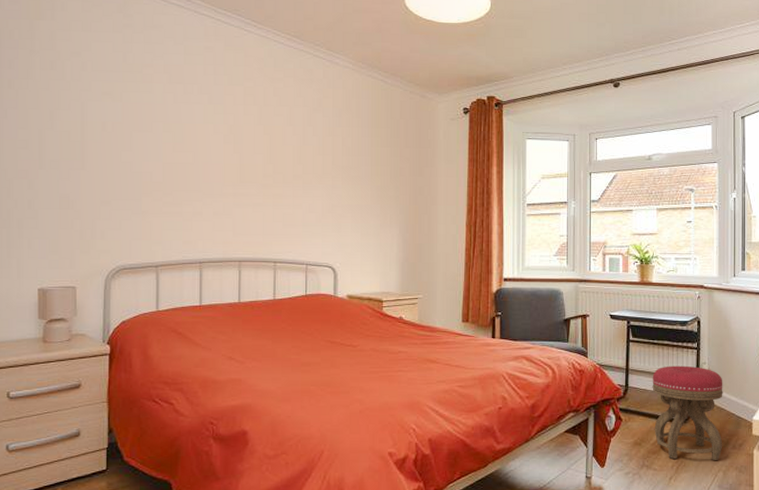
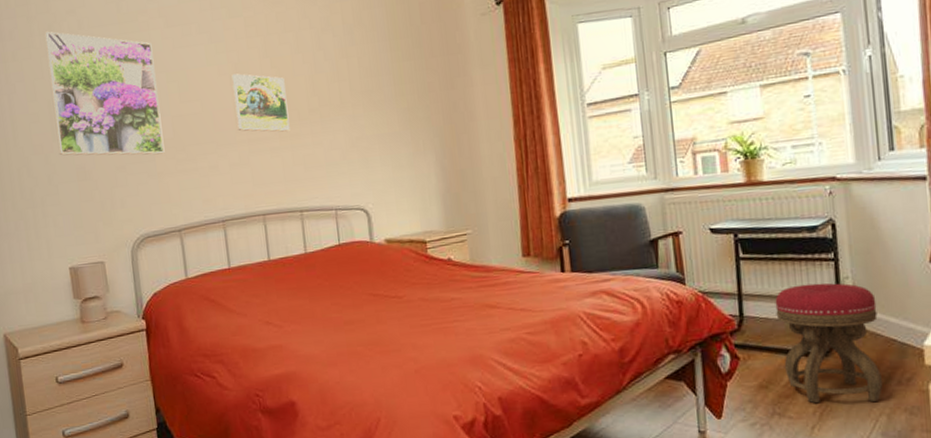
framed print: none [44,67,153,195] -> present [45,31,165,156]
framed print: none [225,134,274,191] -> present [231,73,290,132]

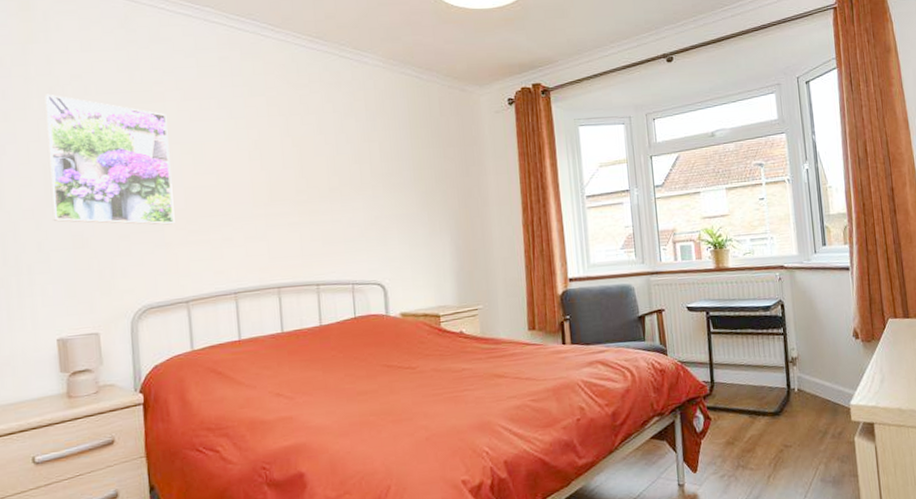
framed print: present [231,73,290,132] -> none [251,150,310,208]
stool: present [775,283,883,404] -> none [738,353,821,456]

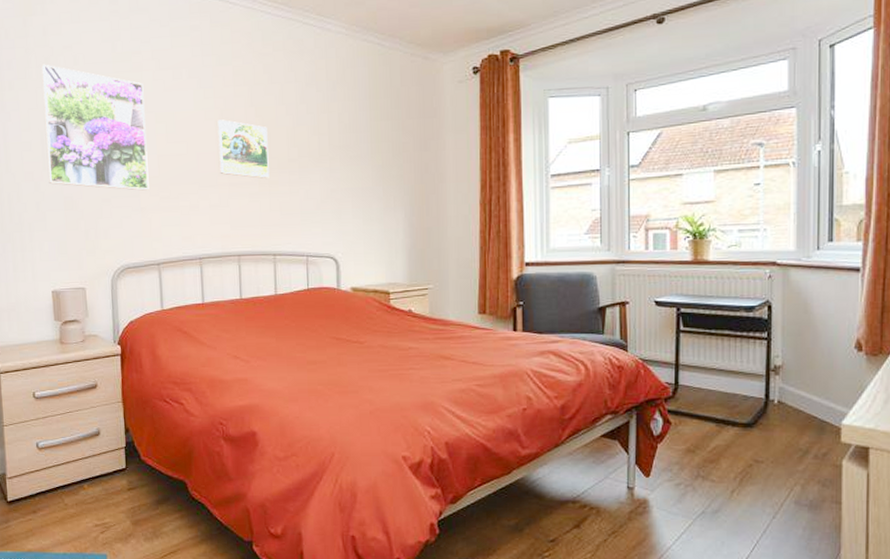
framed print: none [251,150,310,208] -> present [217,119,269,179]

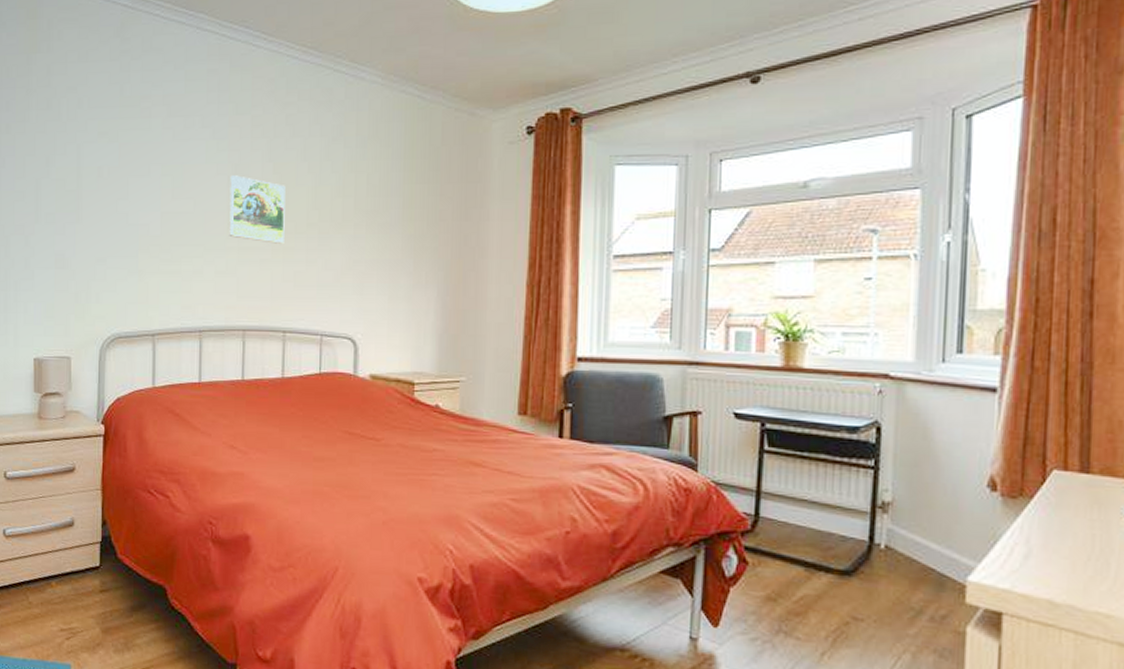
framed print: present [41,64,149,191] -> none [40,106,151,251]

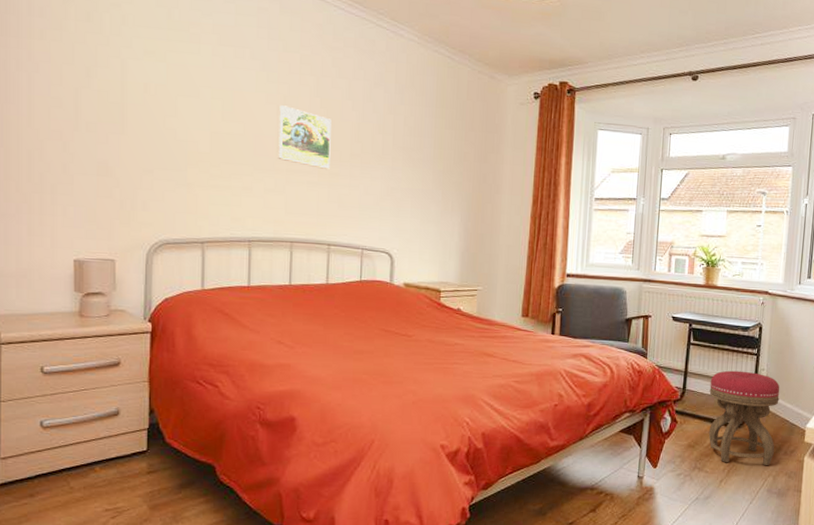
stool: none [797,490,917,636] -> present [708,370,780,465]

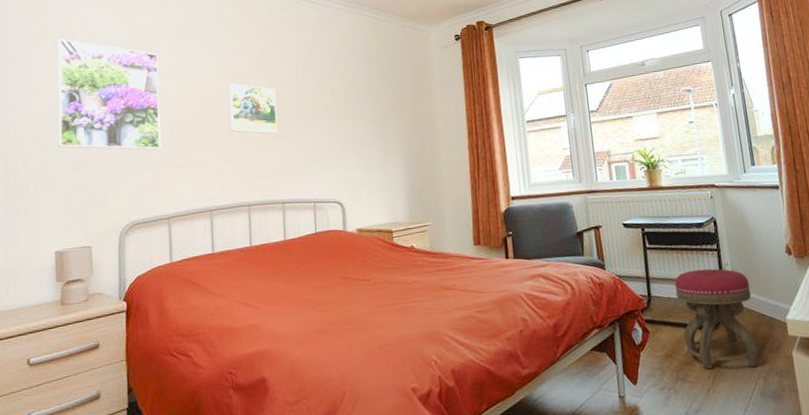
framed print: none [80,18,200,166] -> present [57,38,161,150]

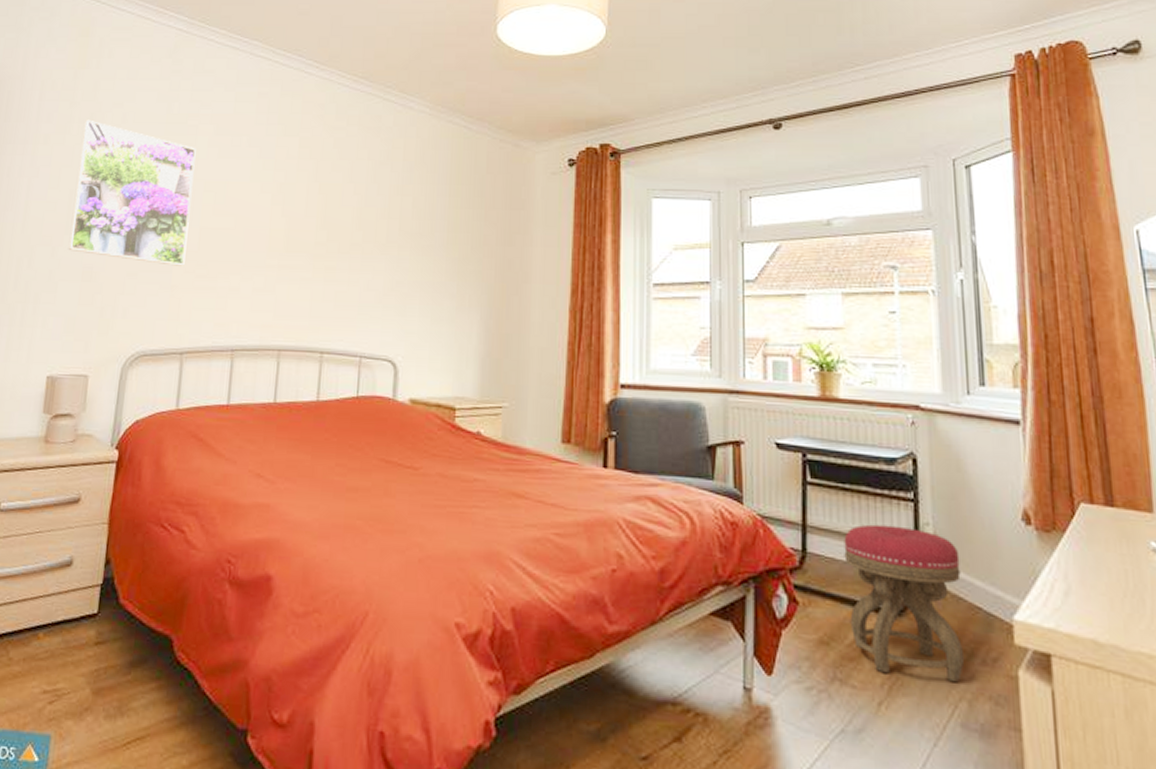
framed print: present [228,83,278,134] -> none [270,194,330,263]

